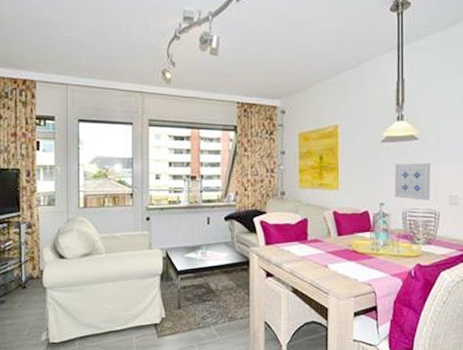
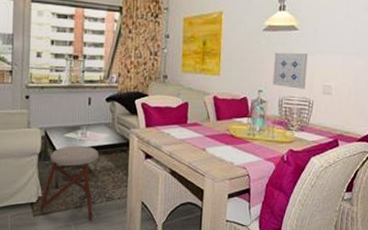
stool: none [164,265,219,341] -> present [40,145,99,220]

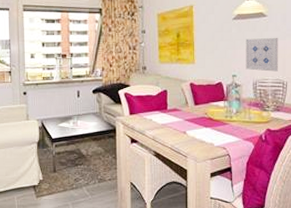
stool: present [40,145,99,220] -> none [41,133,89,200]

